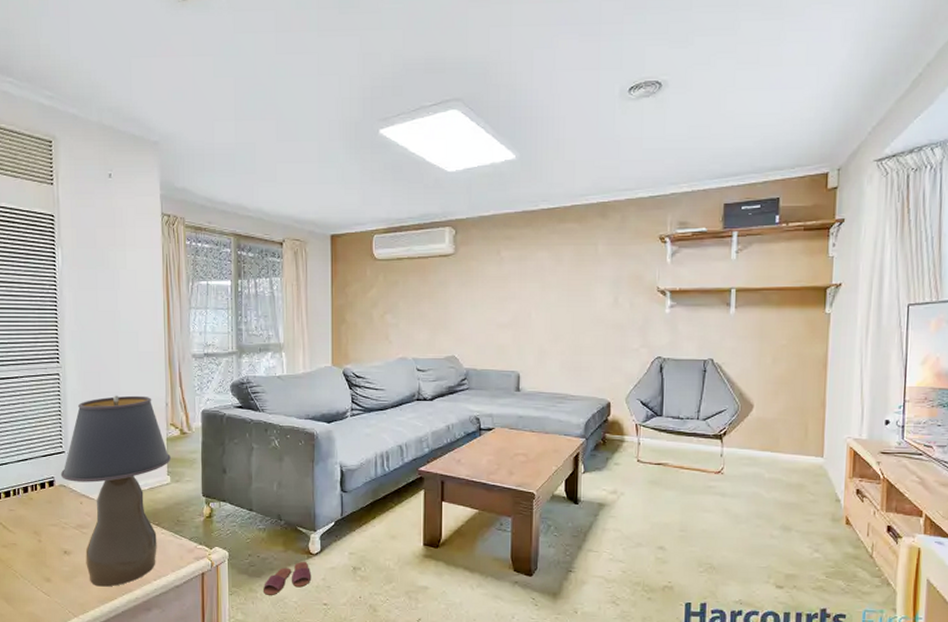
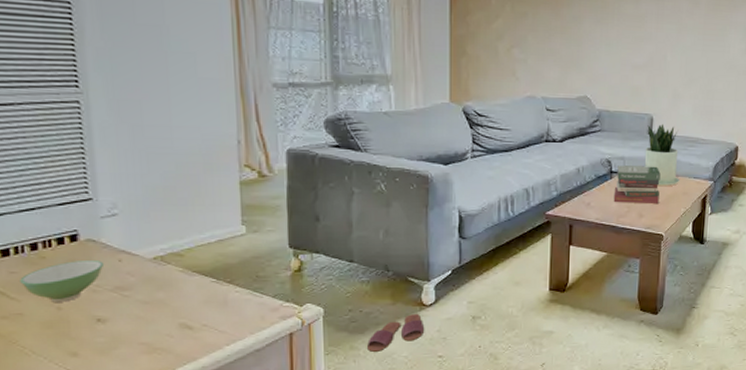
bowl: none [15,501,71,536] -> present [18,259,105,302]
table lamp: present [60,395,171,587] -> none [87,130,246,357]
books: none [483,423,530,462] -> present [613,165,661,205]
planter: none [512,380,549,444] -> present [644,123,680,187]

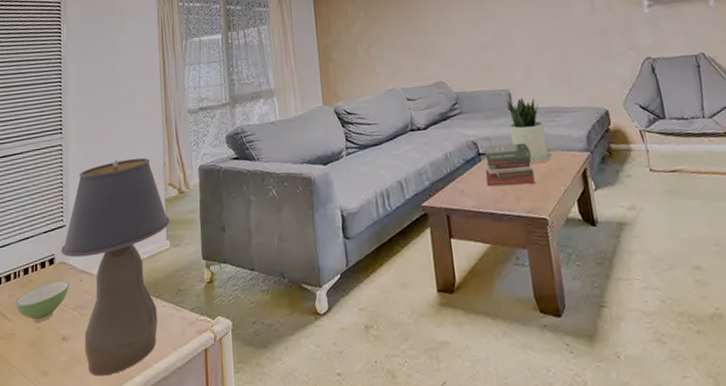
table lamp: none [87,130,246,357] -> present [61,157,170,376]
slippers: present [367,313,425,352] -> none [271,323,322,369]

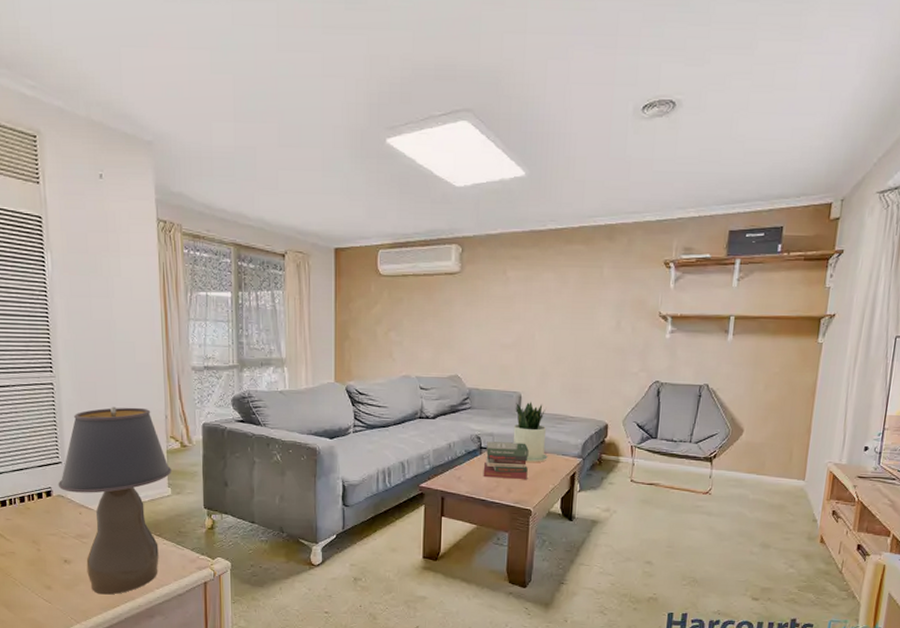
bowl: present [14,280,70,322] -> none [12,511,70,545]

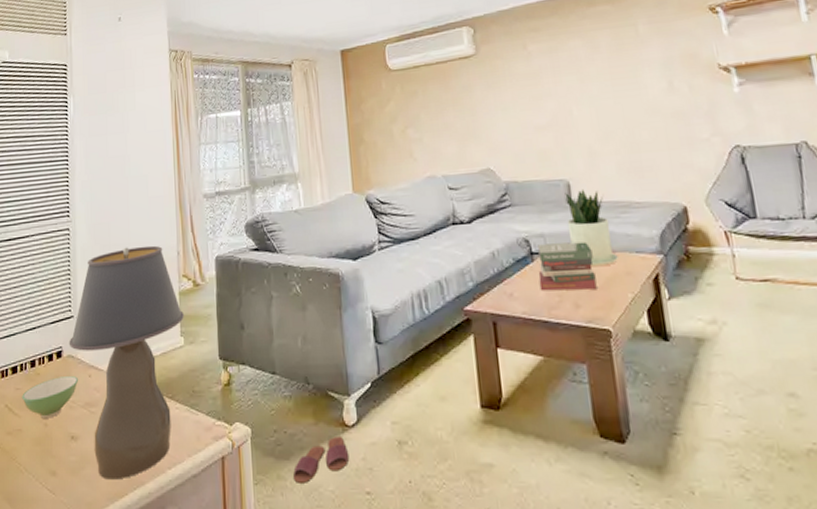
bowl: none [12,511,70,545] -> present [21,375,79,418]
slippers: none [266,571,313,604] -> present [293,435,350,483]

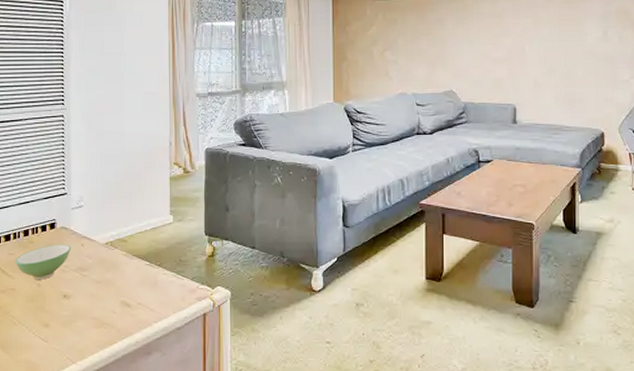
table lamp: present [69,245,184,480] -> none [62,135,174,331]
slippers: present [293,435,350,483] -> none [266,298,315,335]
books: present [538,242,597,291] -> none [482,155,527,193]
planter: present [565,188,618,267] -> none [510,112,546,175]

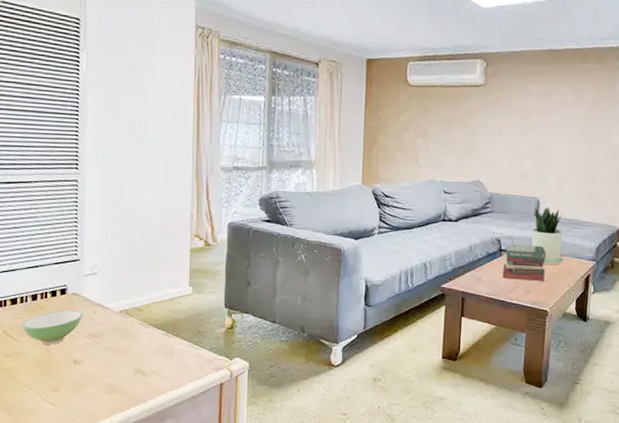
books: none [482,155,527,193] -> present [502,244,546,282]
planter: none [510,112,546,175] -> present [531,206,564,266]

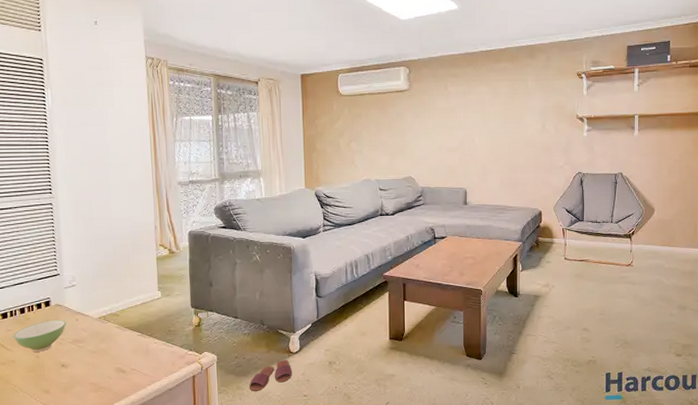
slippers: none [283,372,332,405] -> present [250,359,293,391]
books: present [502,244,546,282] -> none [438,231,476,264]
planter: present [531,206,564,266] -> none [462,195,493,249]

